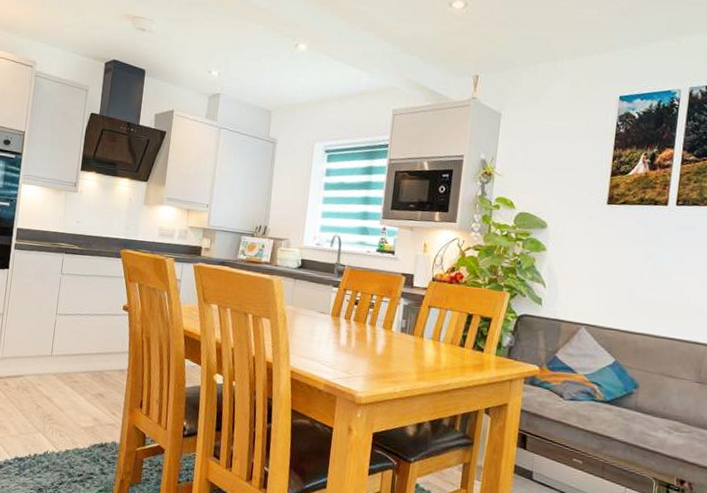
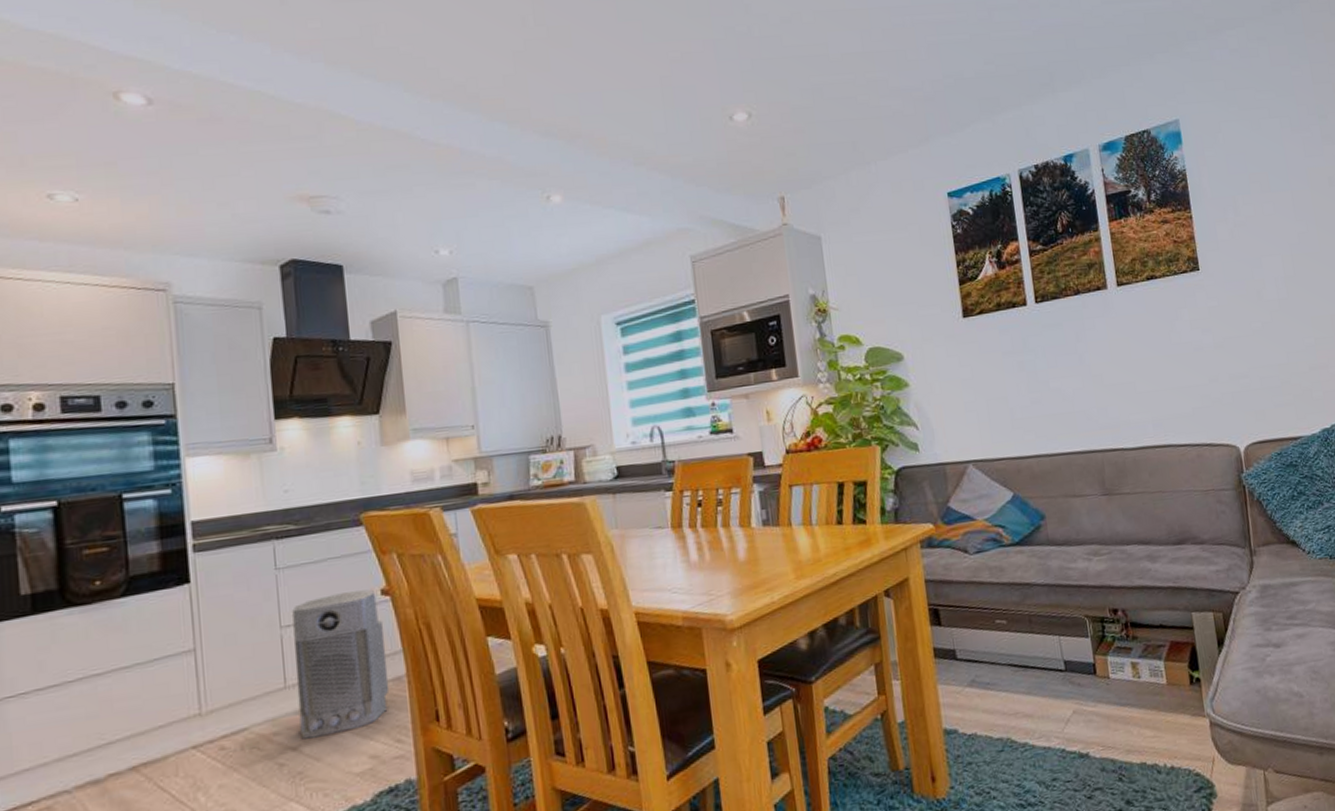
air purifier: none [54,300,120,397] -> present [292,589,390,740]

